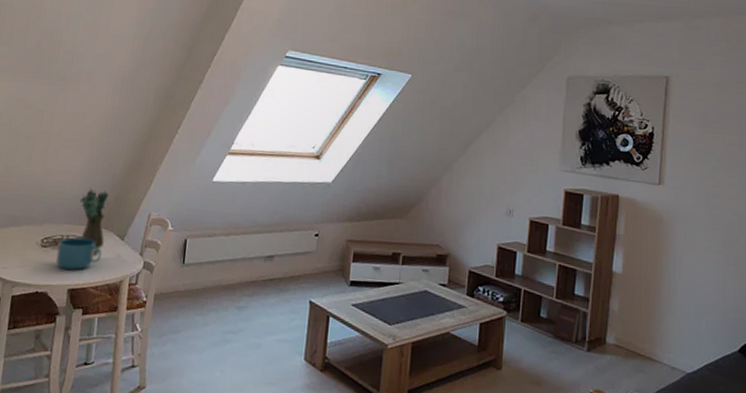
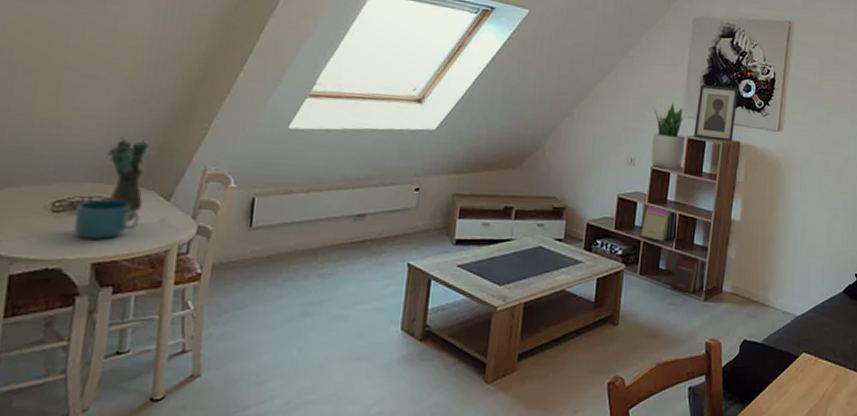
books: none [521,253,558,291] -> present [641,203,678,242]
planter: none [529,157,563,221] -> present [651,103,686,170]
picture frame: none [571,140,615,195] -> present [694,85,739,142]

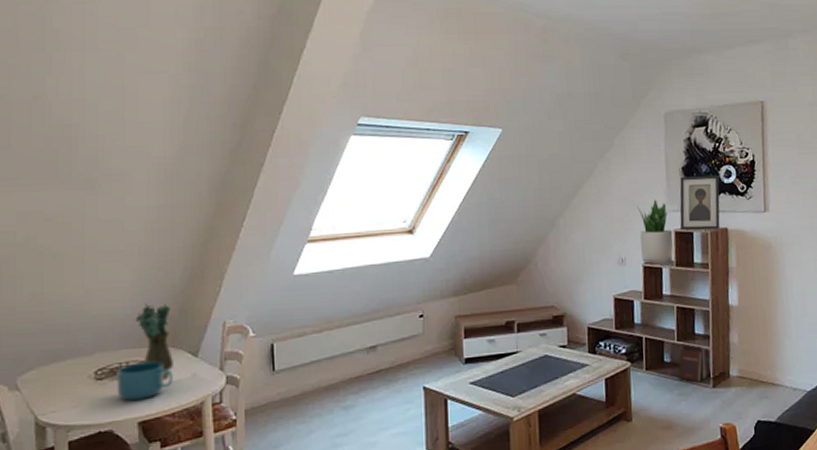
books: present [641,203,678,242] -> none [641,299,679,336]

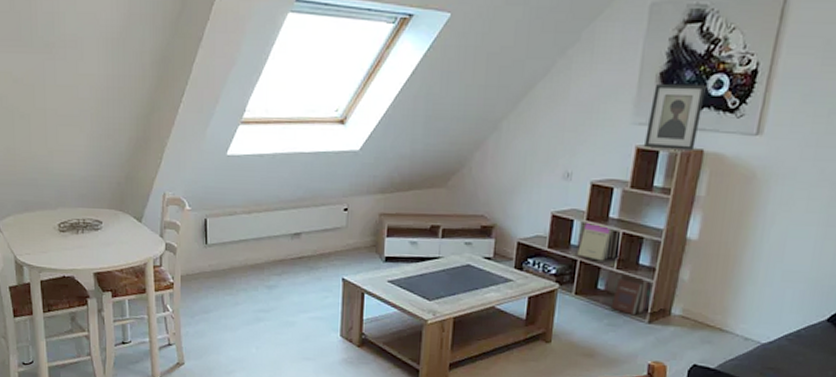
cup: present [117,361,174,401] -> none [75,221,122,254]
vase: present [135,304,173,380] -> none [89,169,121,239]
planter: present [637,199,674,265] -> none [591,108,634,184]
books: none [641,299,679,336] -> present [577,220,621,261]

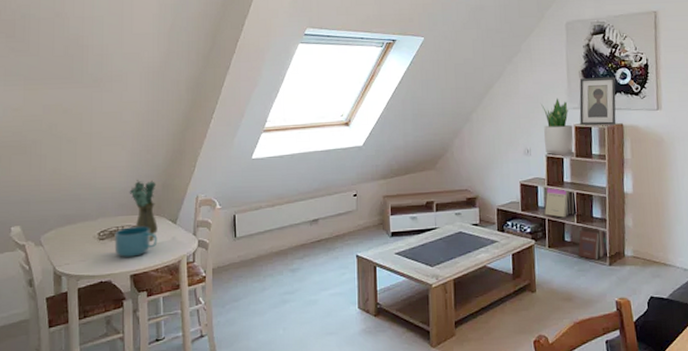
cup: none [75,221,122,254] -> present [114,226,158,257]
vase: none [89,169,121,239] -> present [129,180,158,242]
planter: none [591,108,634,184] -> present [541,98,574,155]

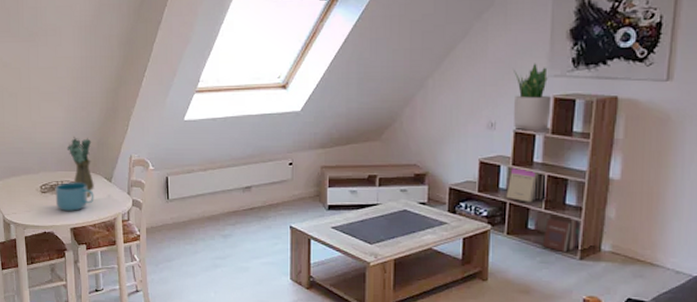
picture frame: present [579,76,617,126] -> none [561,37,614,97]

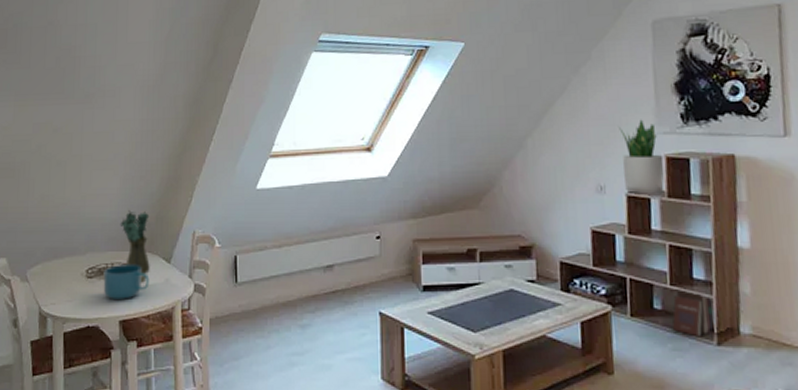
books: present [506,165,548,203] -> none [625,234,672,277]

